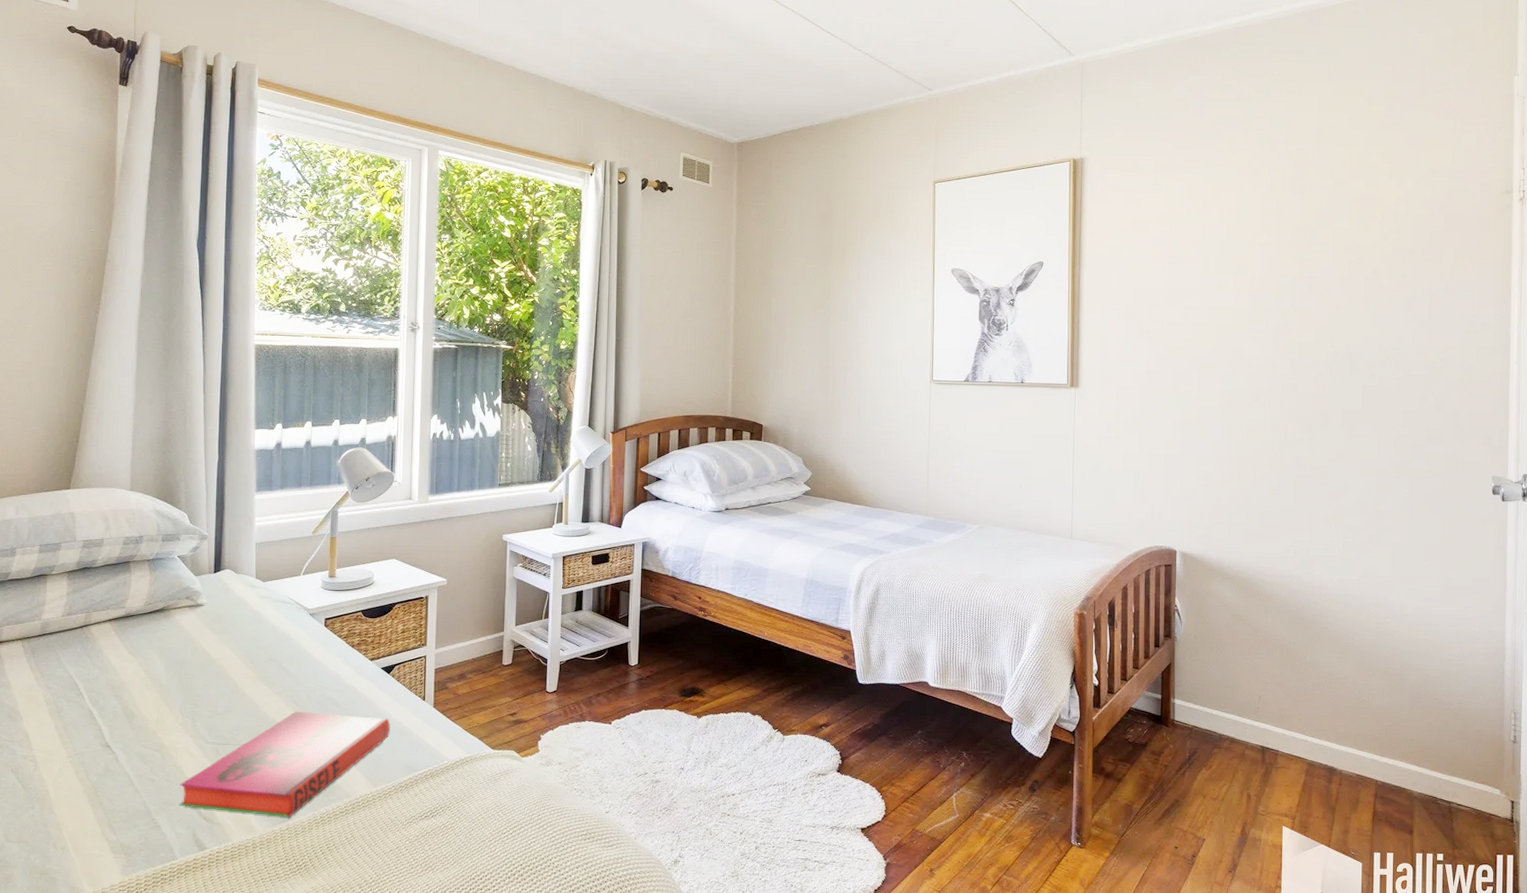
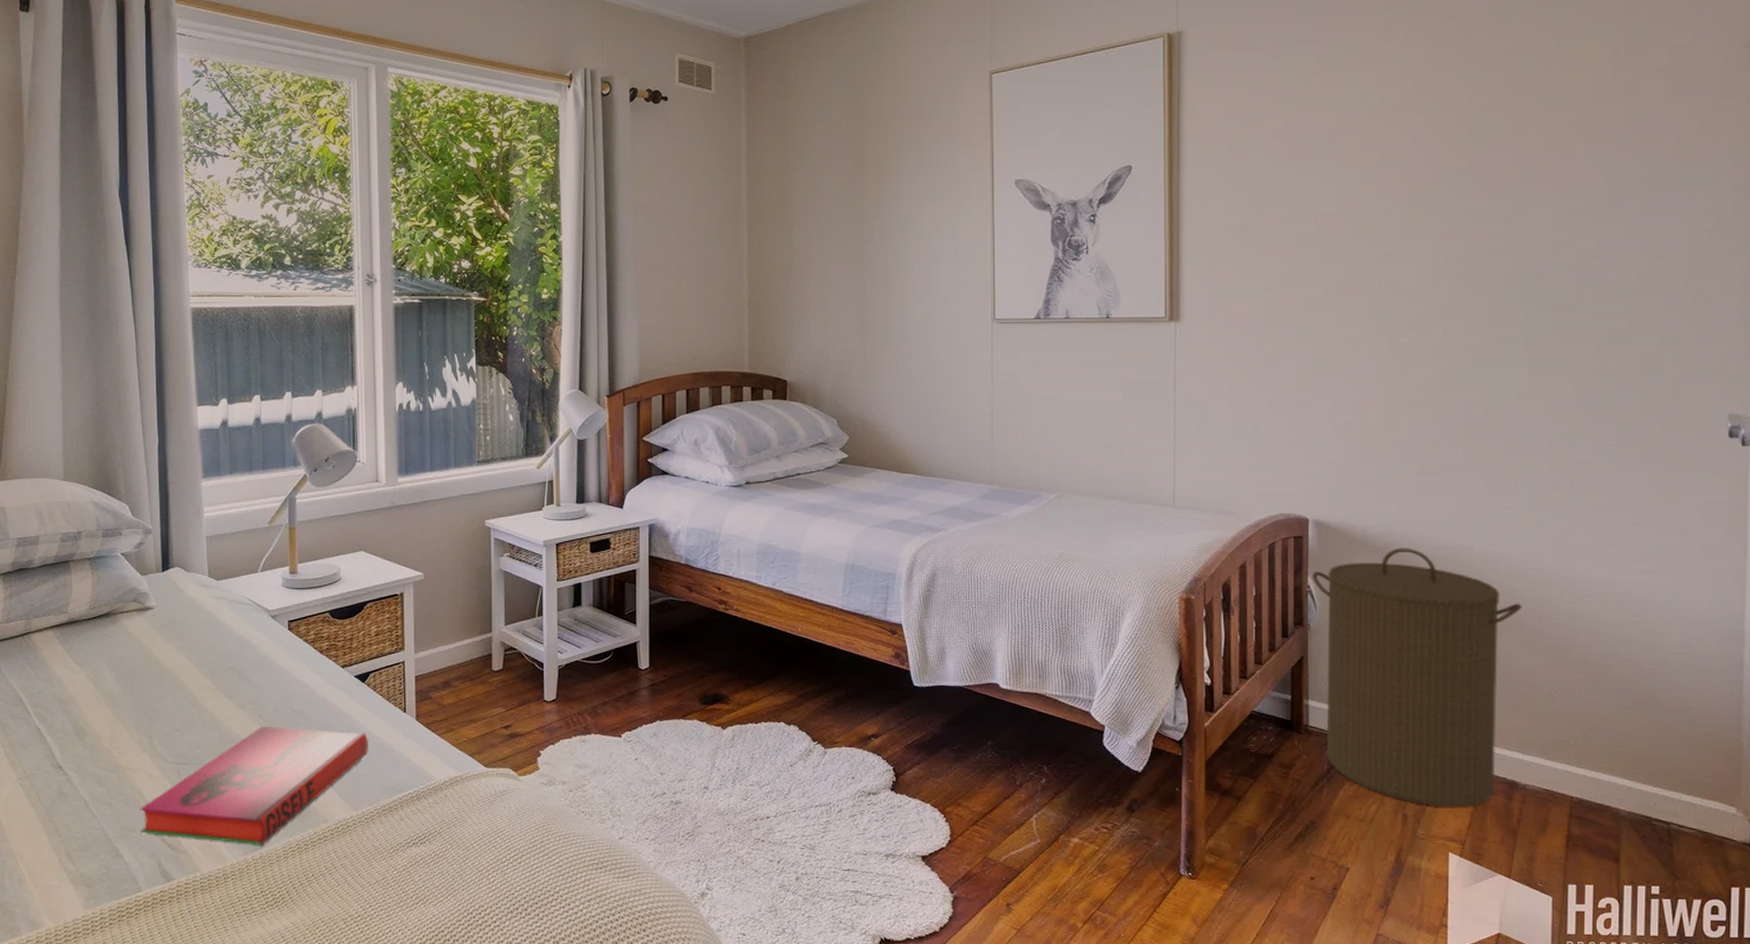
laundry hamper: none [1179,576,1339,789] -> present [1312,548,1522,808]

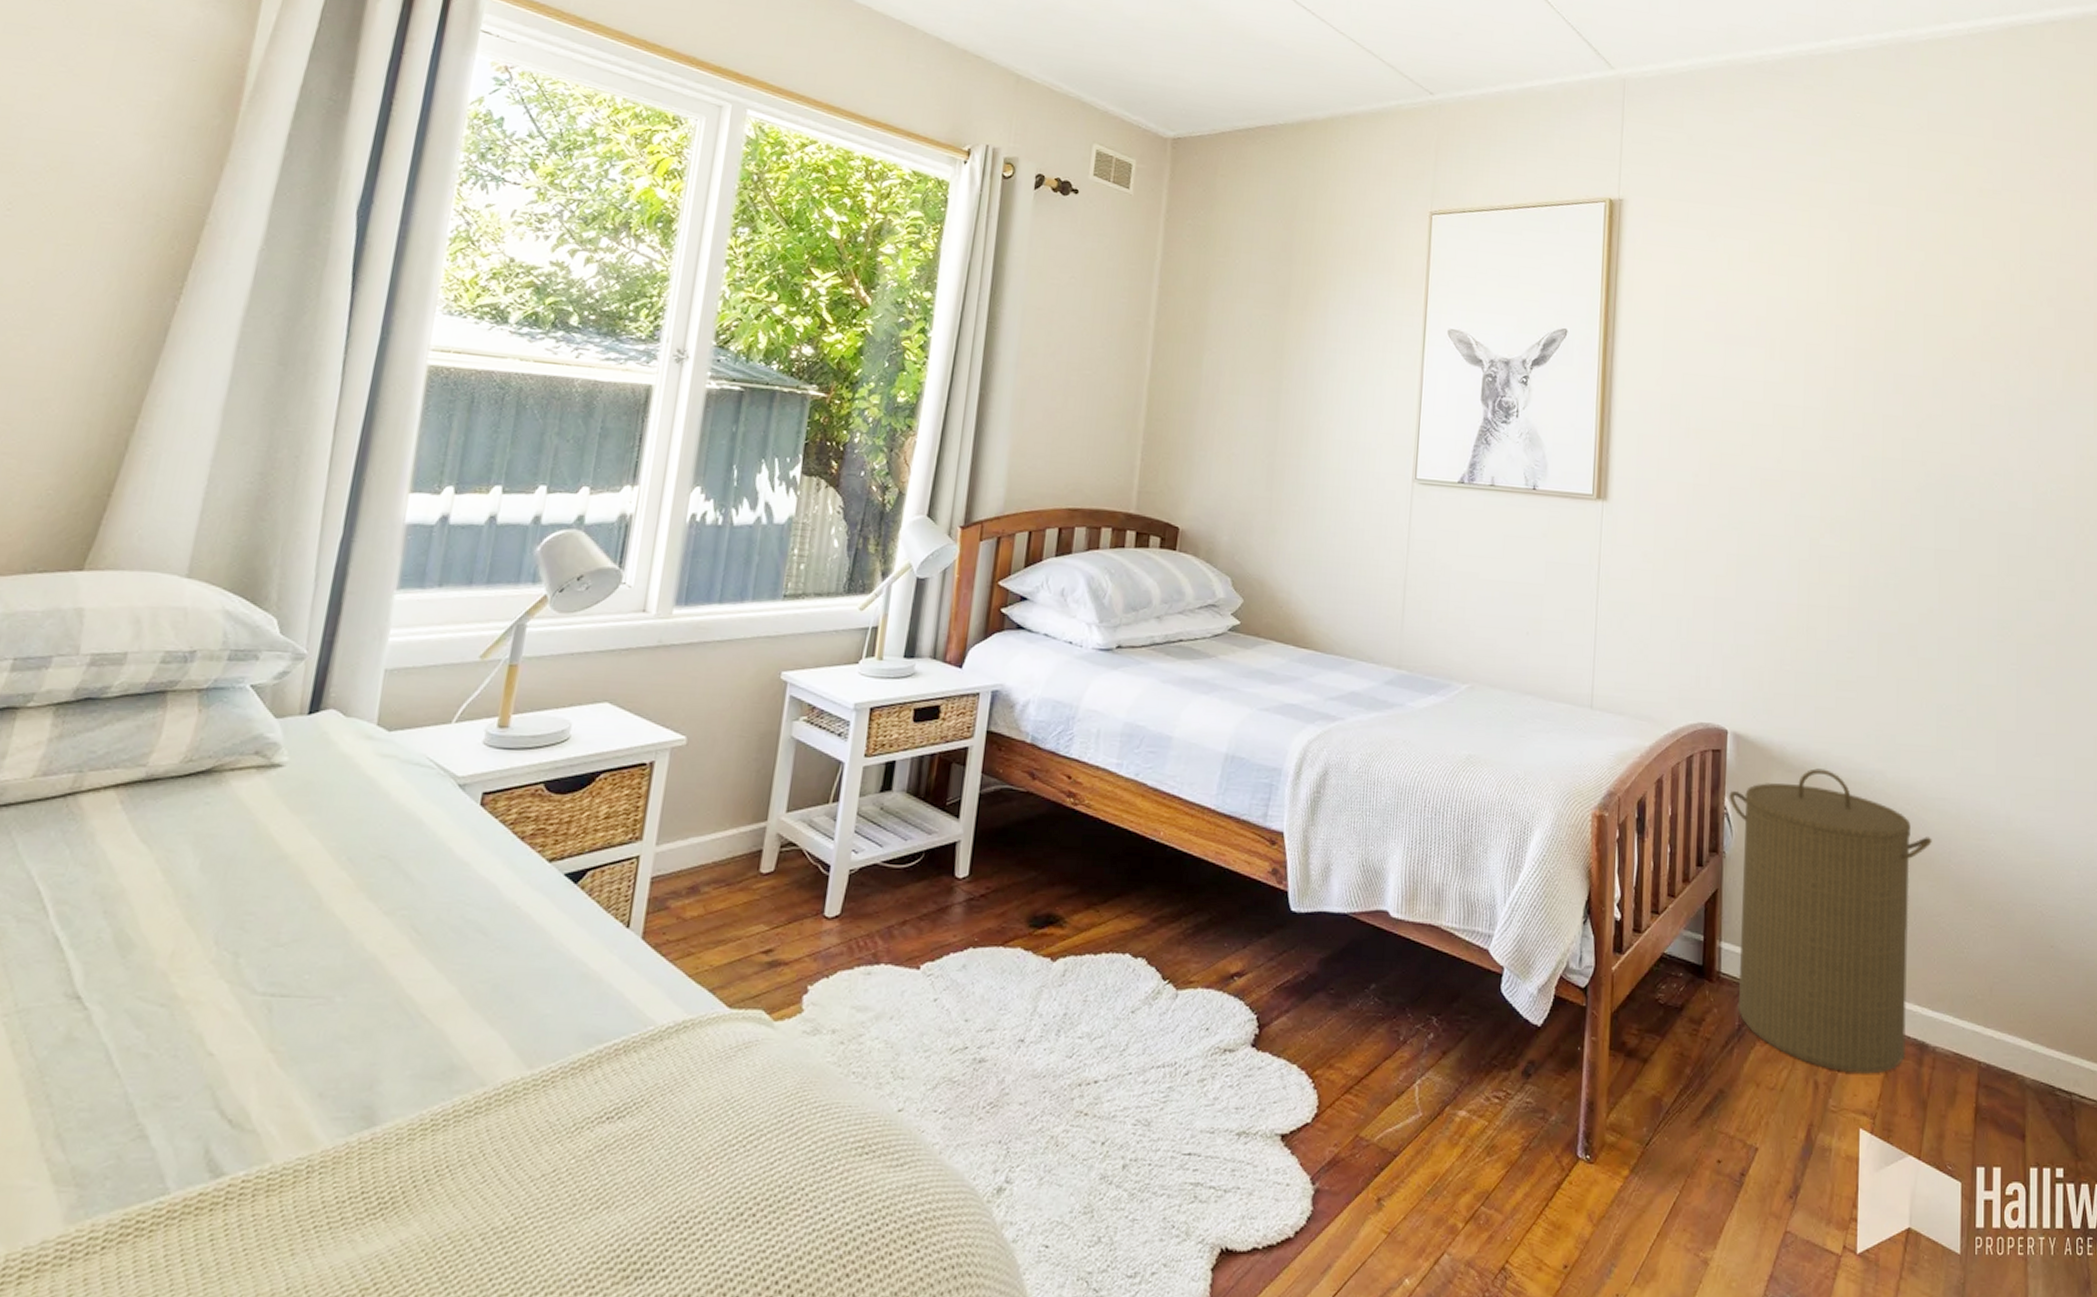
hardback book: present [140,727,368,845] -> none [188,943,568,1121]

